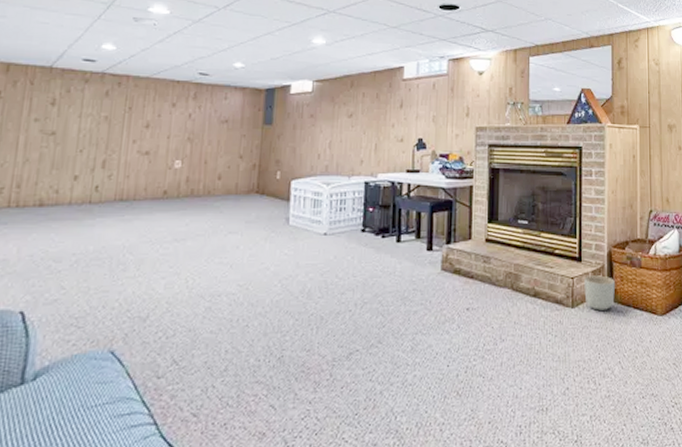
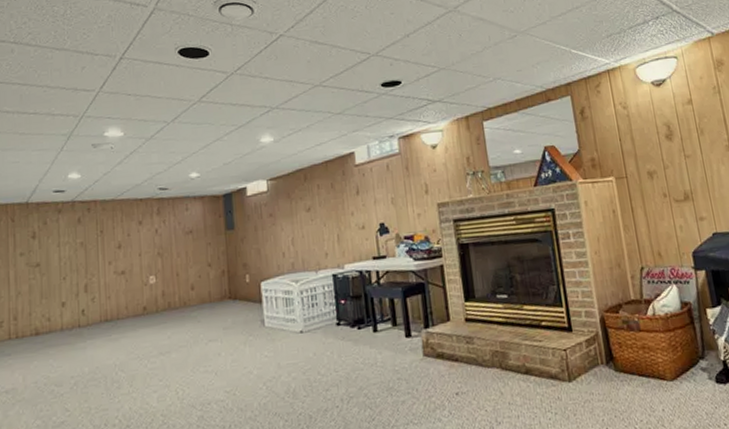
planter: present [584,275,615,311] -> none [578,343,615,382]

